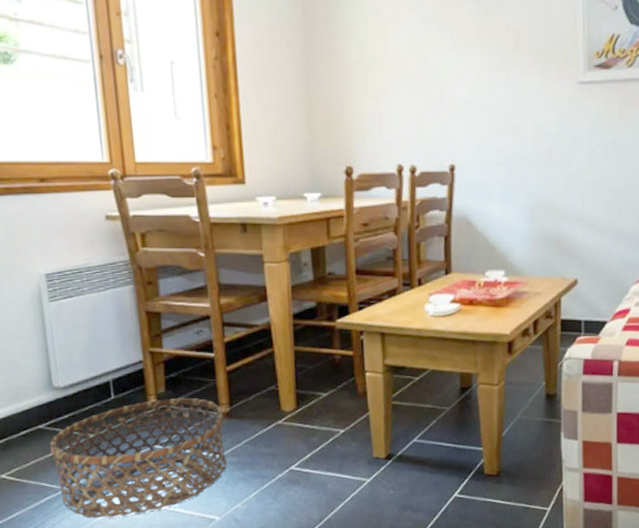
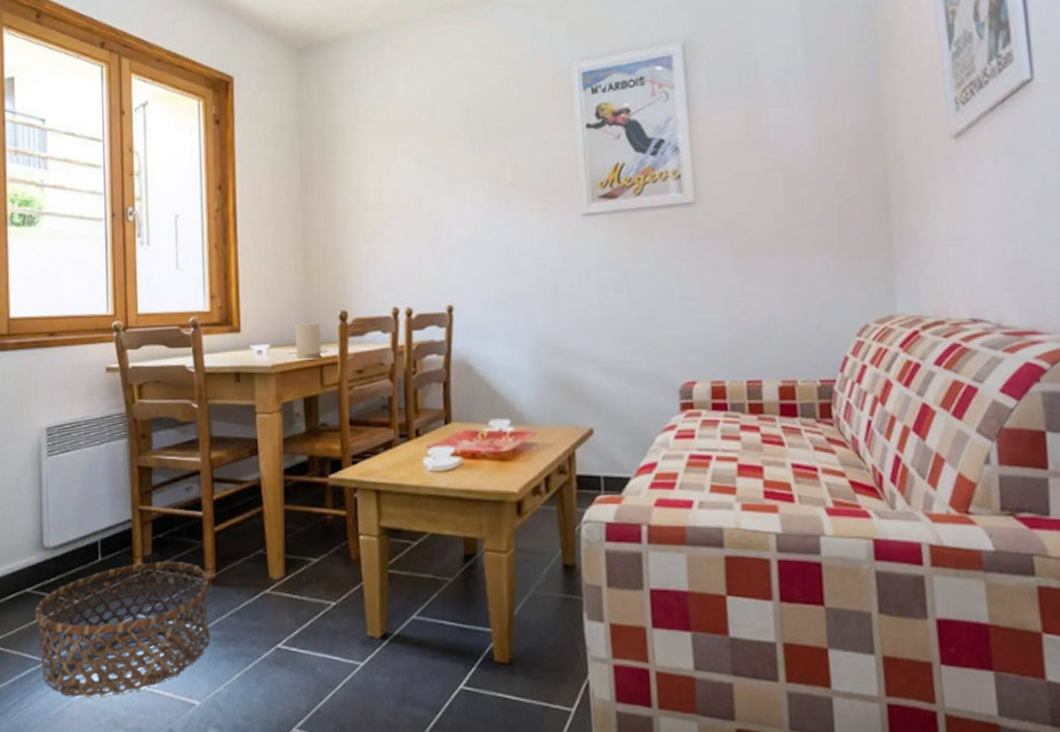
candle: none [294,176,336,211] -> present [288,322,330,359]

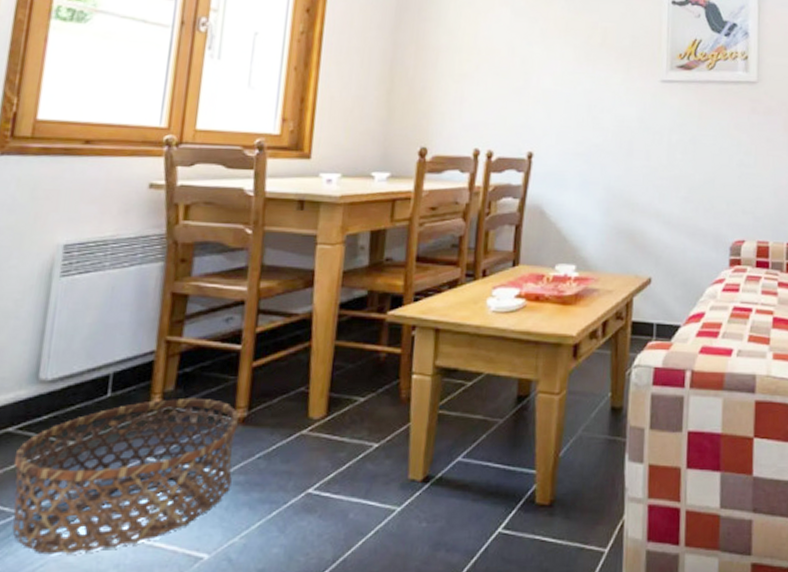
candle: present [288,322,330,359] -> none [360,154,405,192]

